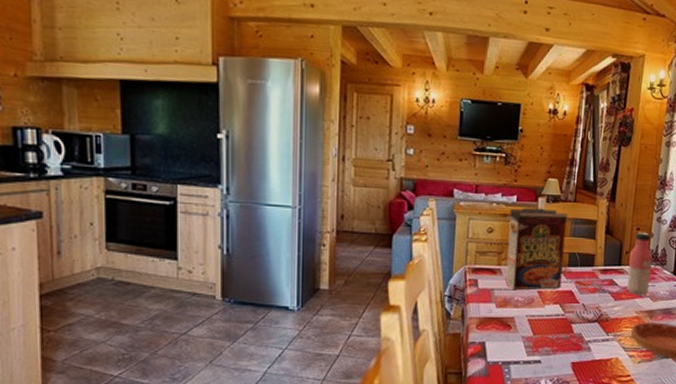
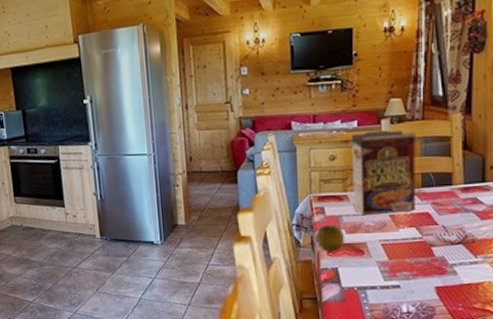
fruit: none [466,298,495,326] -> present [315,225,345,252]

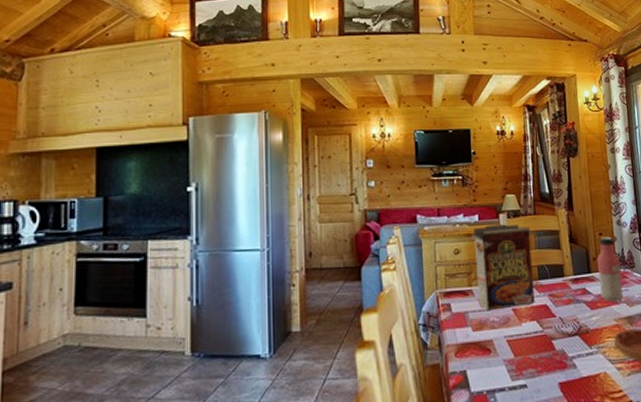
fruit: present [315,225,345,252] -> none [443,322,472,353]

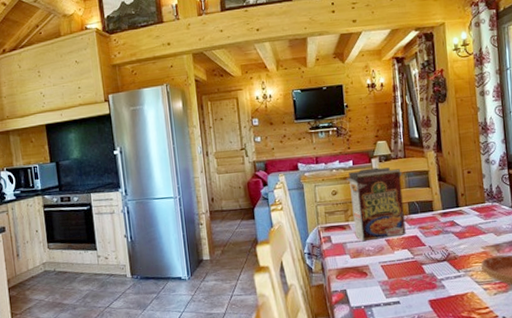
water bottle: present [596,236,624,302] -> none [465,174,491,232]

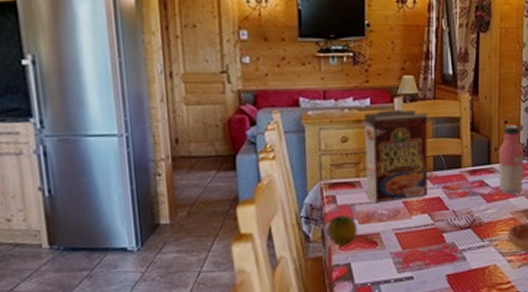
fruit: none [325,251,351,276] -> present [326,215,358,246]
water bottle: none [465,174,491,232] -> present [498,125,524,195]

